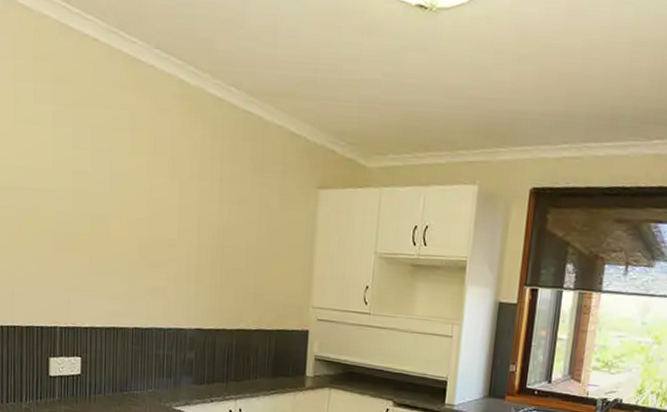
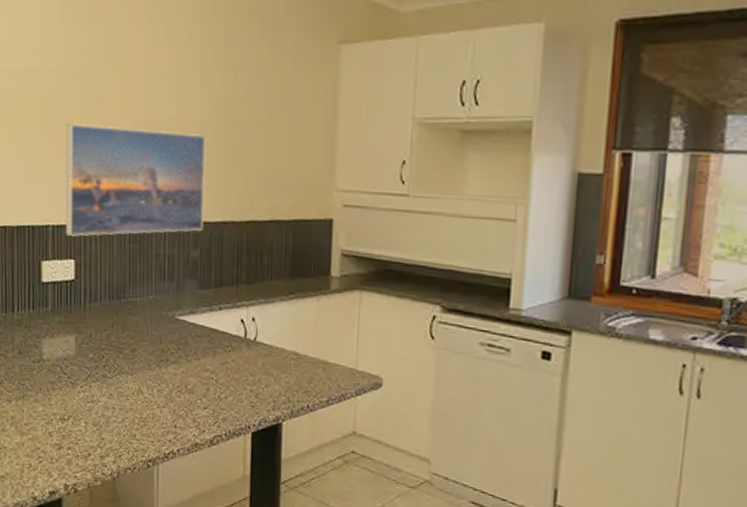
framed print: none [72,239,203,337] -> present [65,124,206,237]

